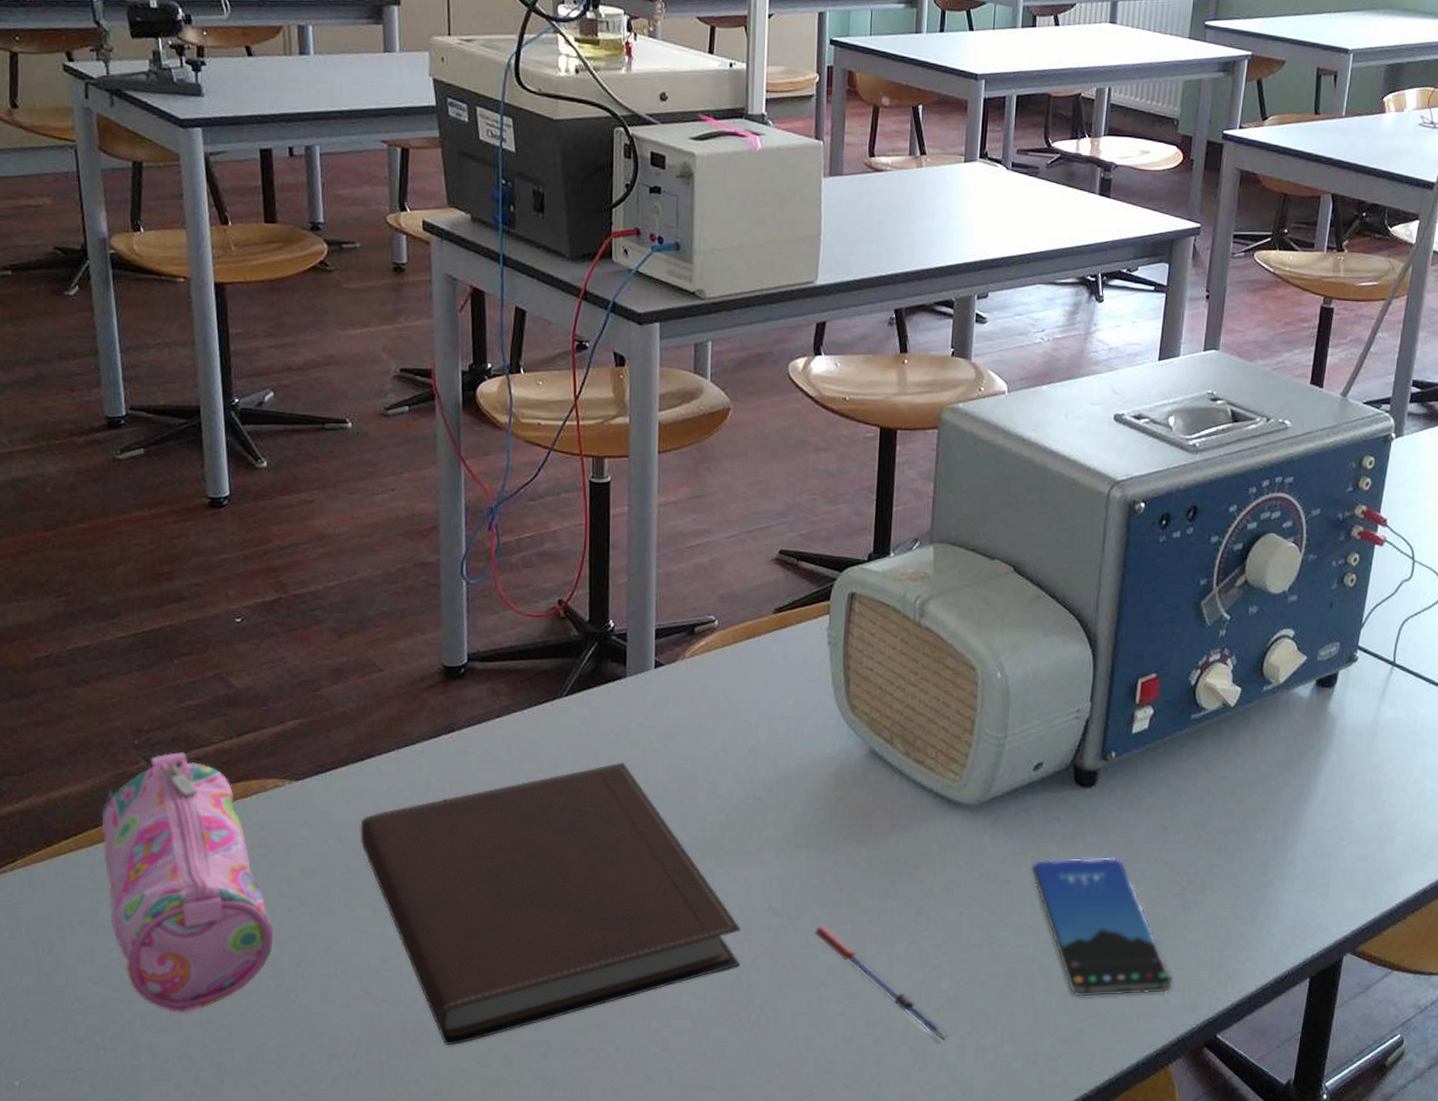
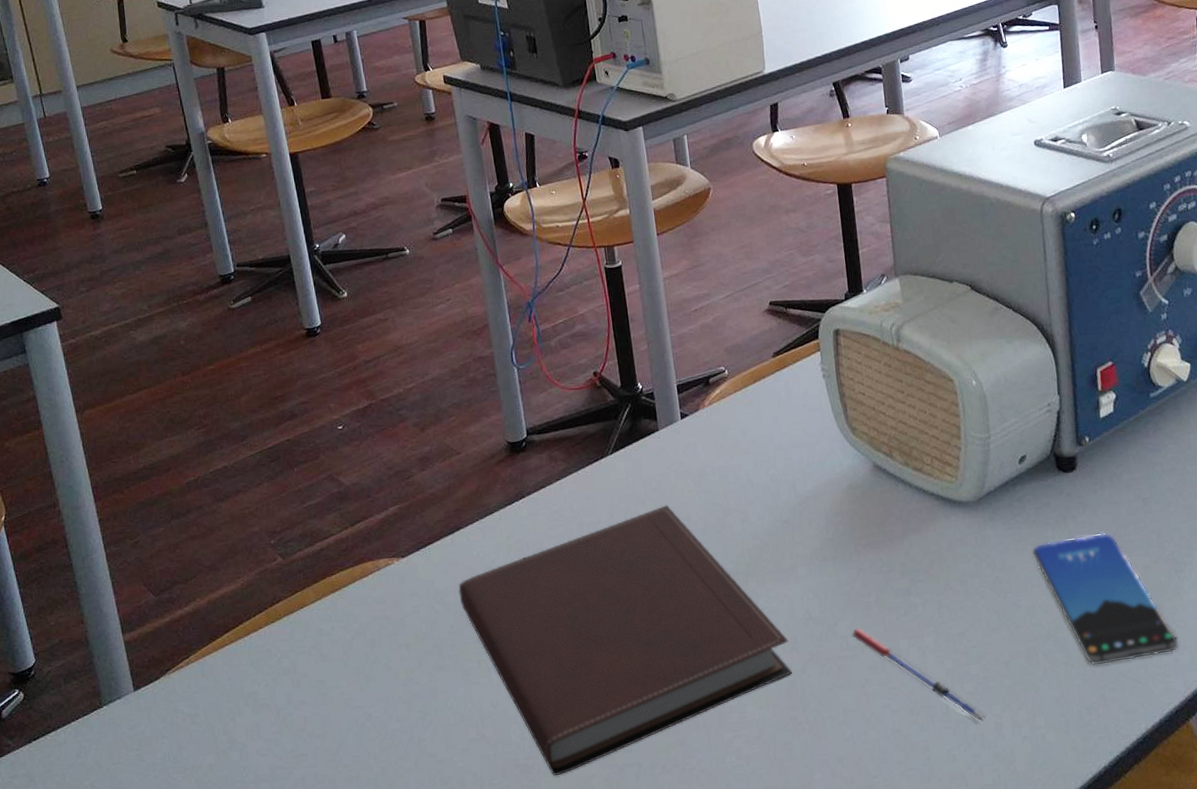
pencil case: present [101,752,274,1013] -> none [251,546,402,773]

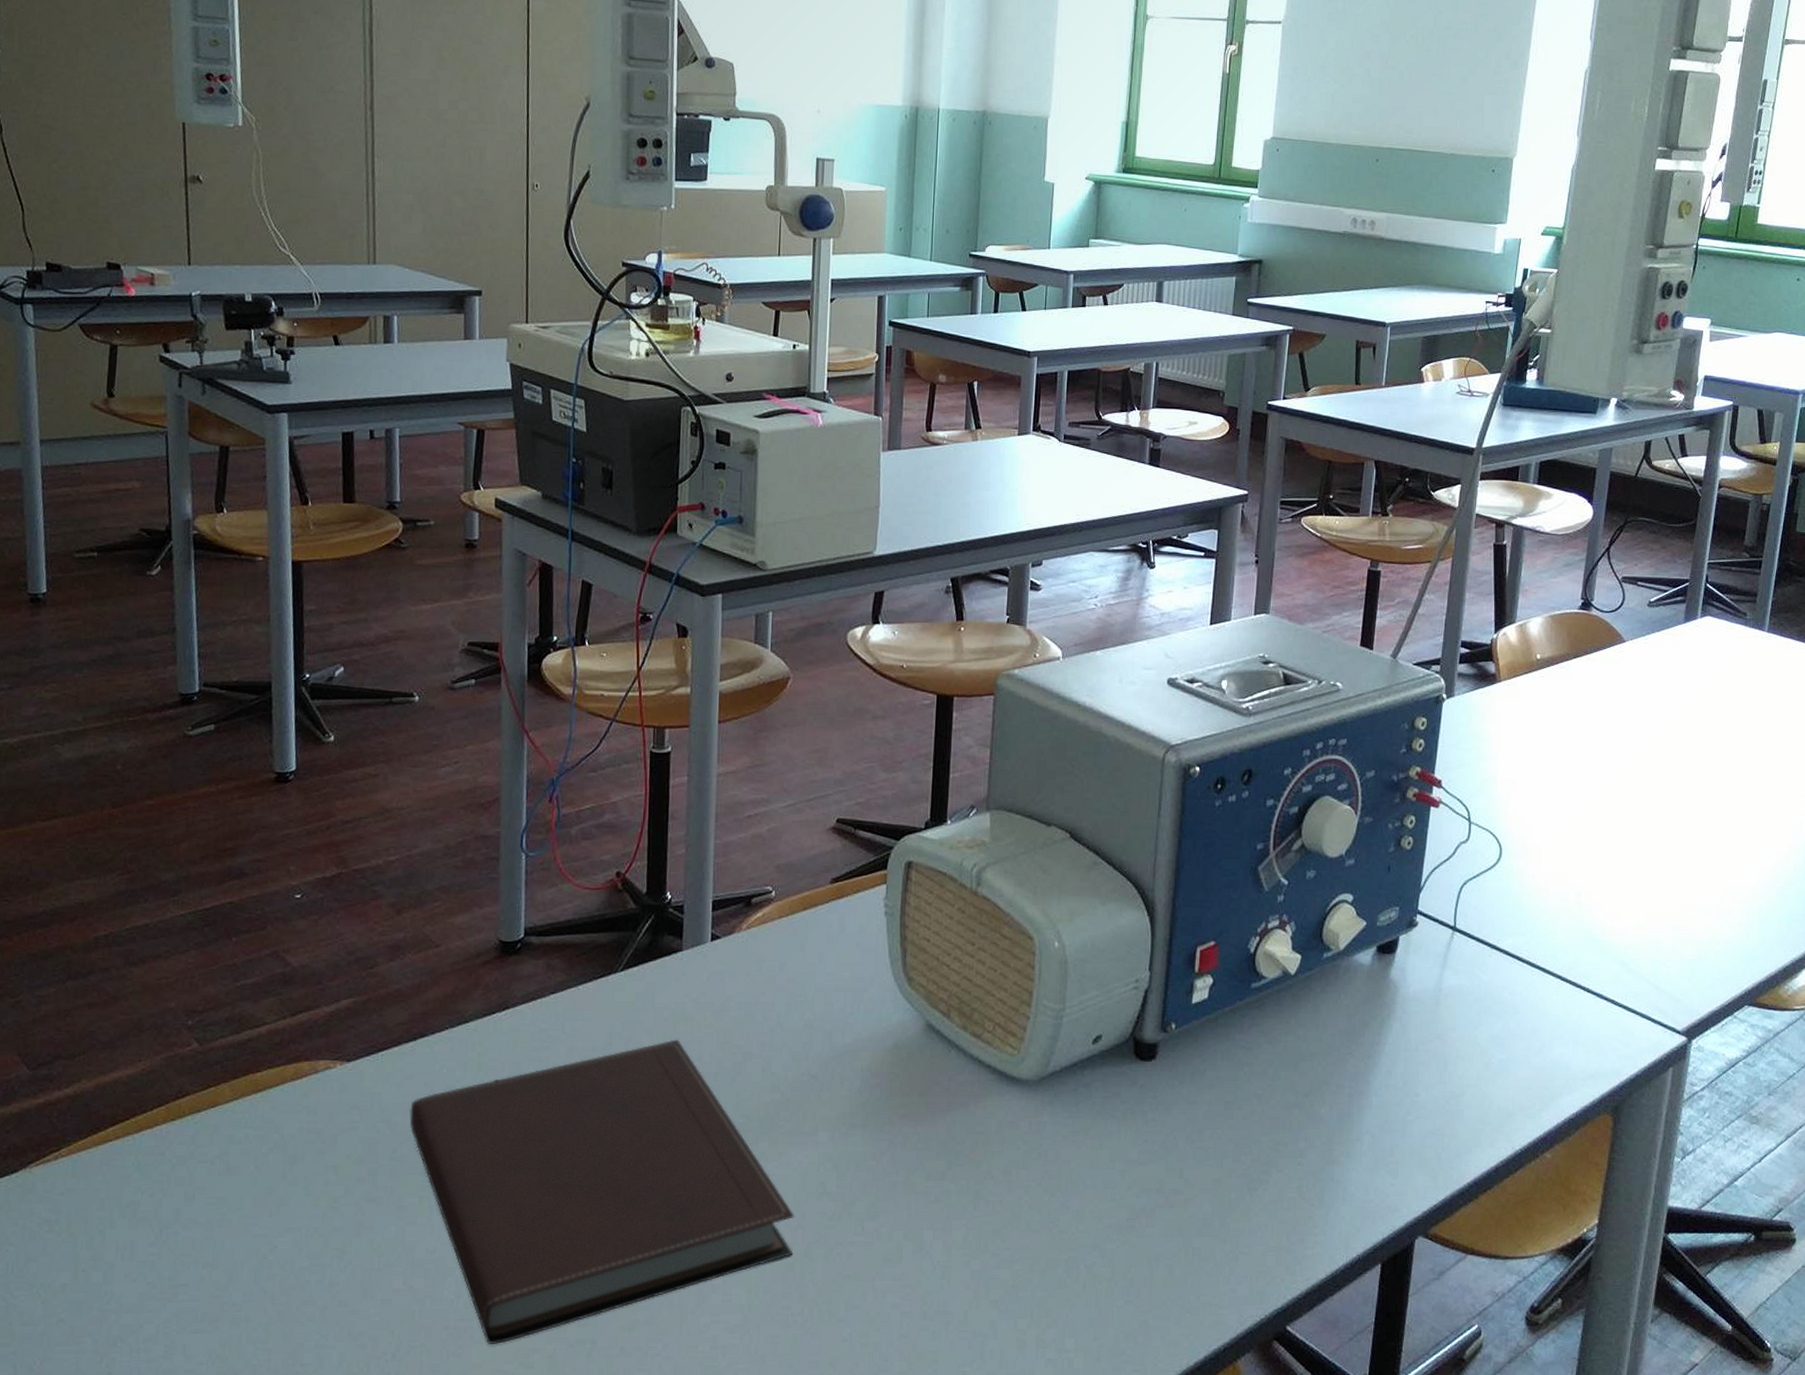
pen: present [852,627,987,722] -> none [869,1210,1010,1336]
smartphone: present [1031,532,1179,666] -> none [1090,1135,1240,1287]

